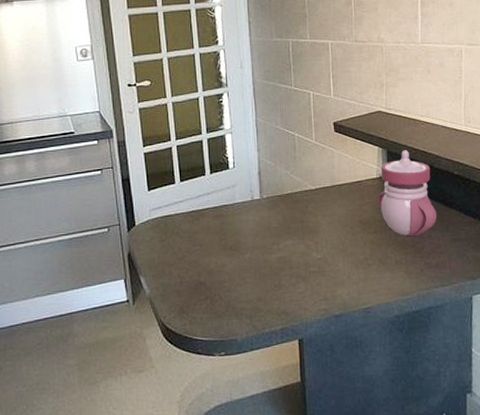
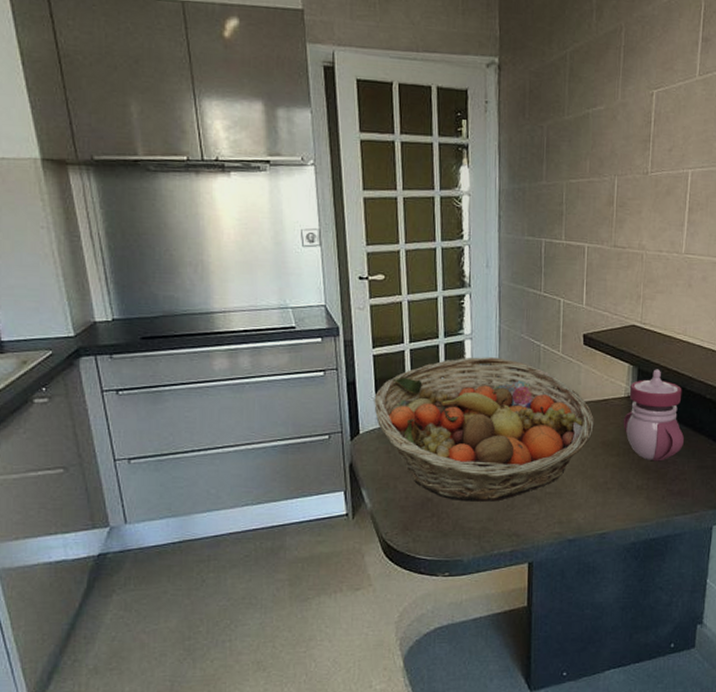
fruit basket: none [147,148,351,284] -> present [374,357,595,502]

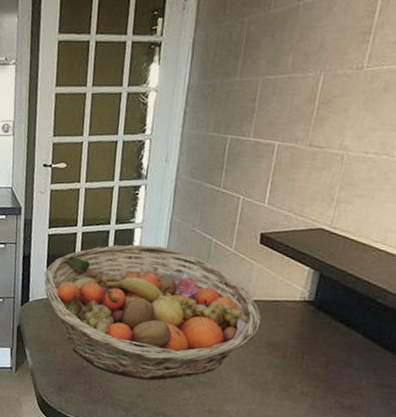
sippy cup: present [623,369,684,462] -> none [294,276,372,371]

